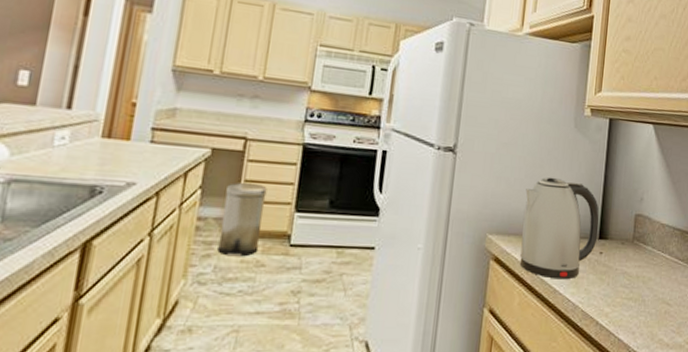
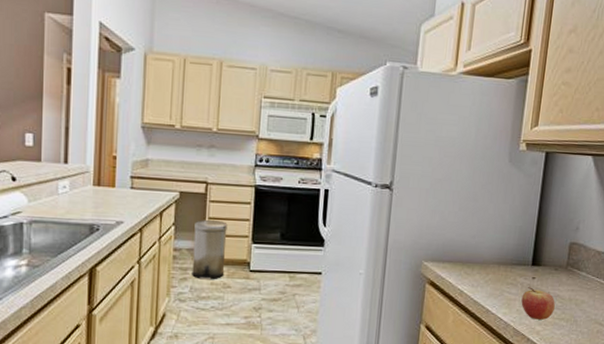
kettle: present [519,177,599,280] -> none [454,209,533,301]
fruit: none [589,263,623,300] -> present [521,287,555,320]

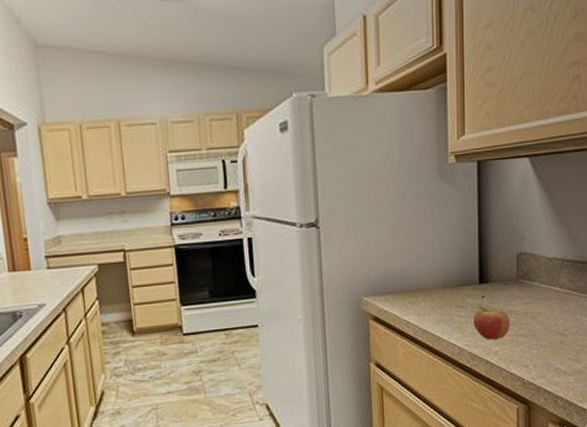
pedal bin: present [192,220,228,280] -> none [118,288,158,351]

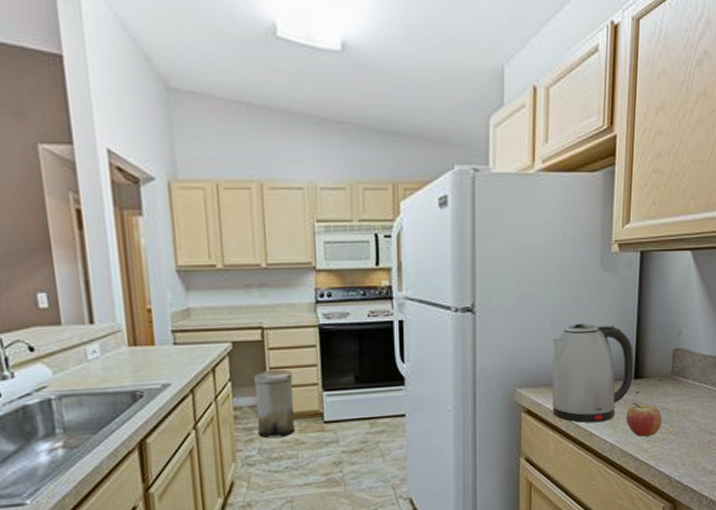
pedal bin: none [118,288,158,351] -> present [254,370,296,439]
kettle: none [395,232,478,328] -> present [551,323,634,423]

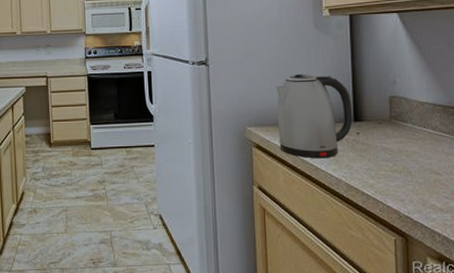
pedal bin: present [254,370,296,439] -> none [40,108,70,160]
fruit: present [626,402,662,437] -> none [349,142,385,173]

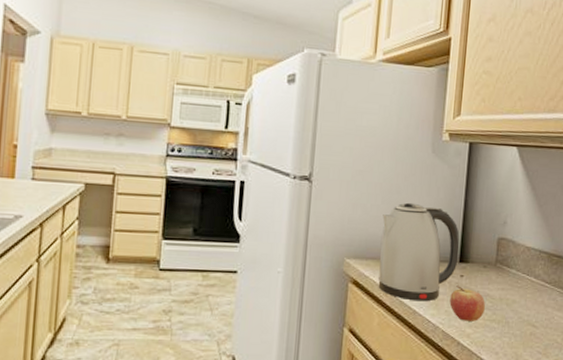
fruit: none [349,142,385,173] -> present [449,286,485,321]

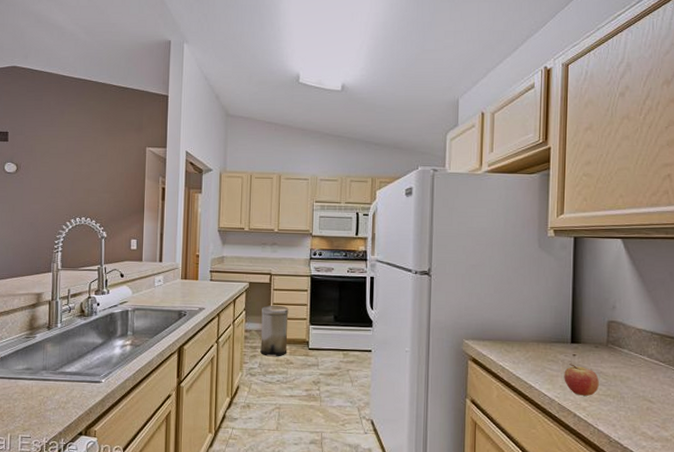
pedal bin: none [96,214,136,280] -> present [260,305,289,357]
kettle: present [378,202,460,302] -> none [495,291,570,377]

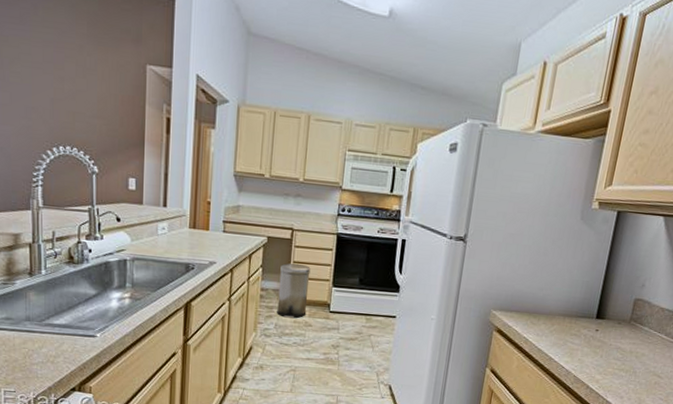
fruit: present [564,364,599,396] -> none [583,338,617,370]

